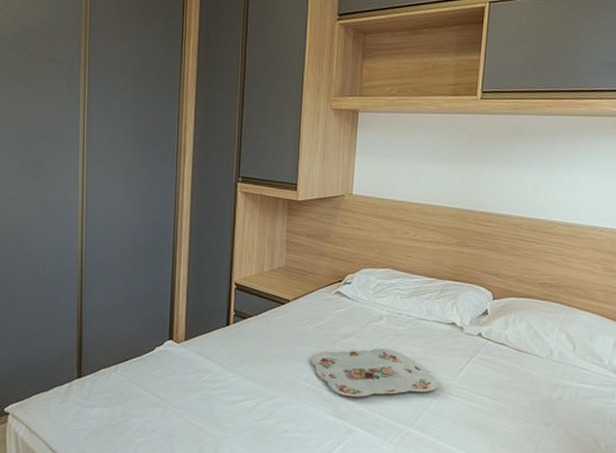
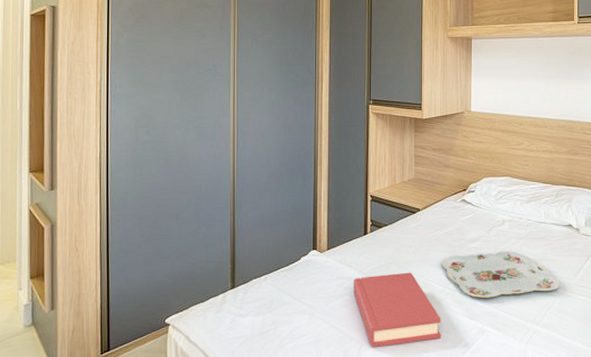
hardback book: none [212,367,307,445] -> present [353,272,441,348]

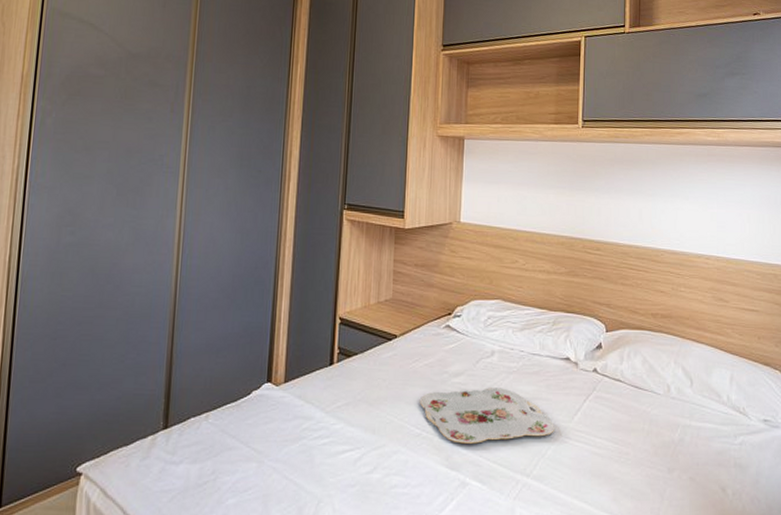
hardback book: present [353,272,441,348] -> none [313,411,416,505]

